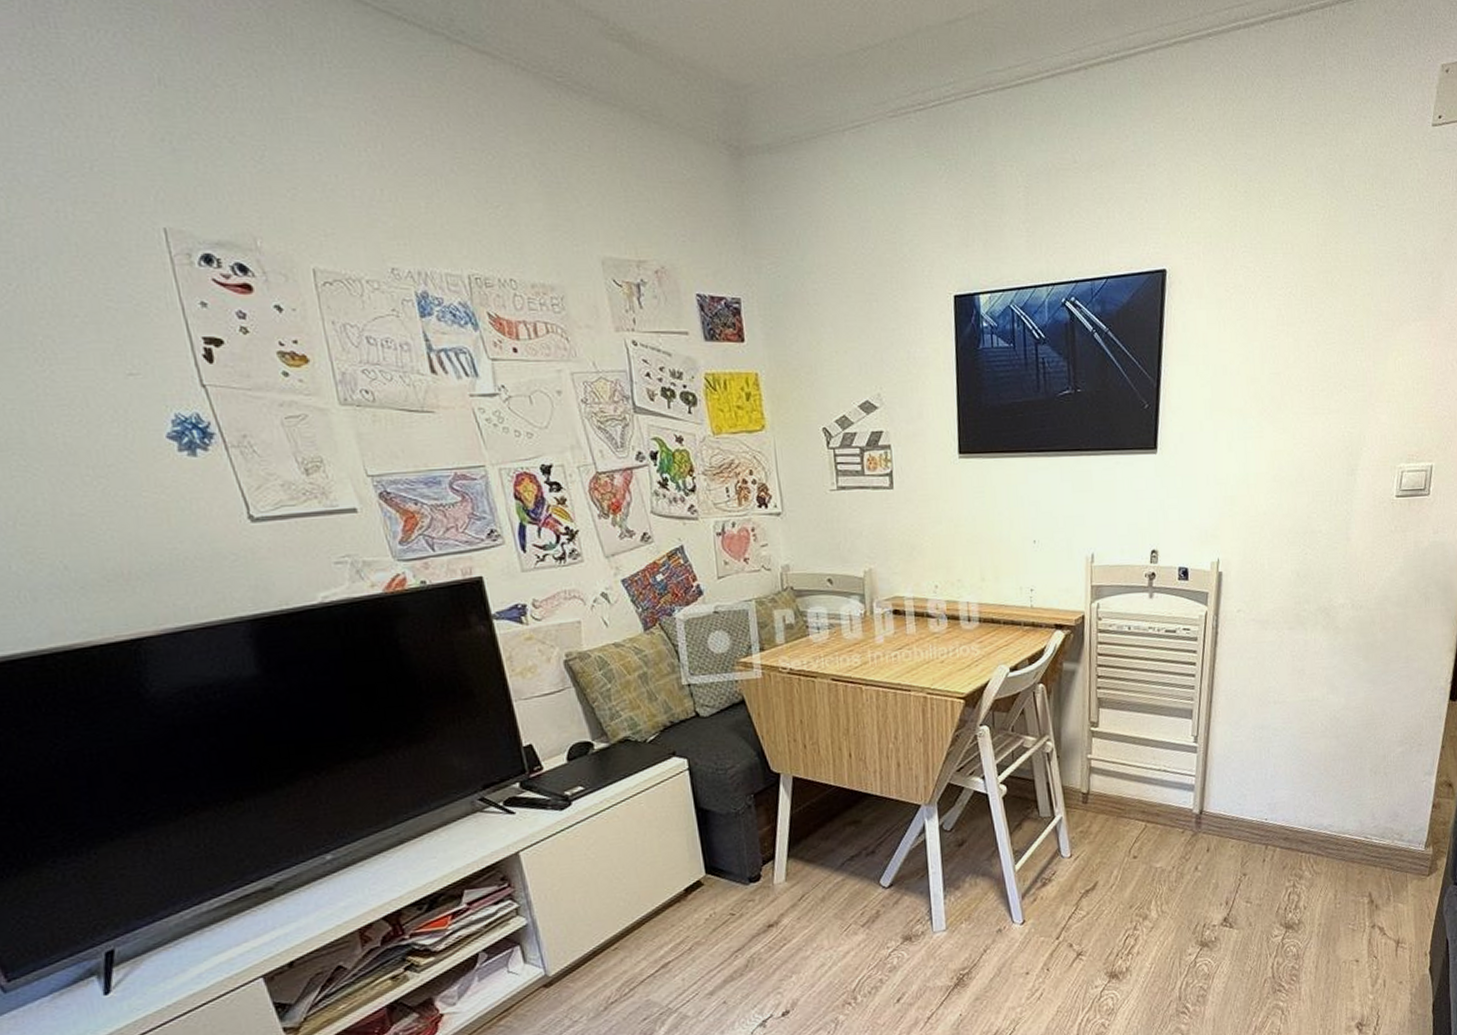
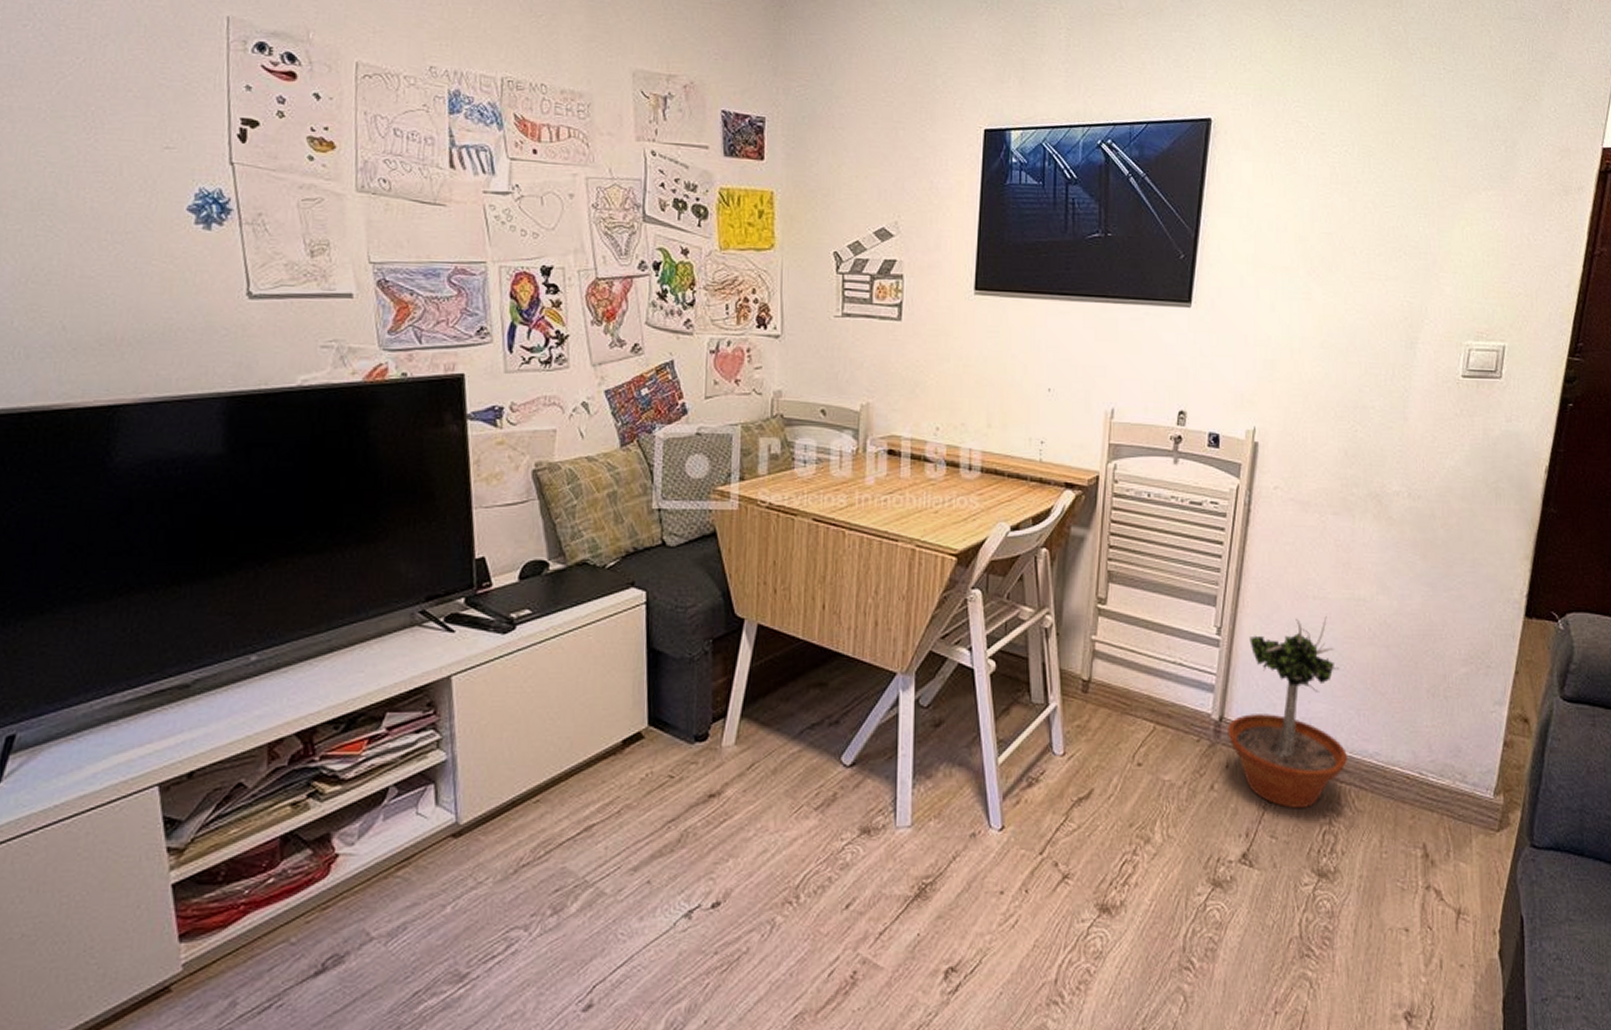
potted tree: none [1207,717,1306,878] -> present [1227,616,1347,808]

